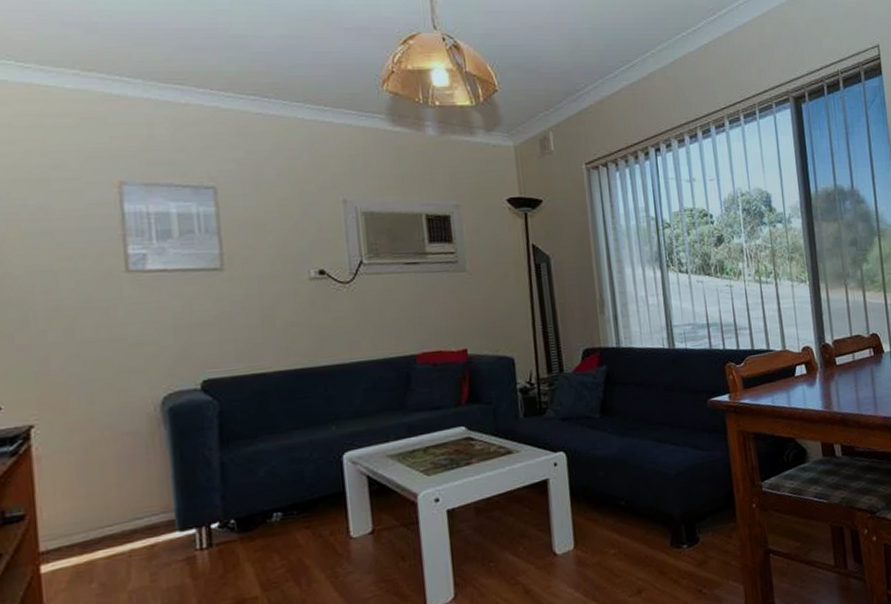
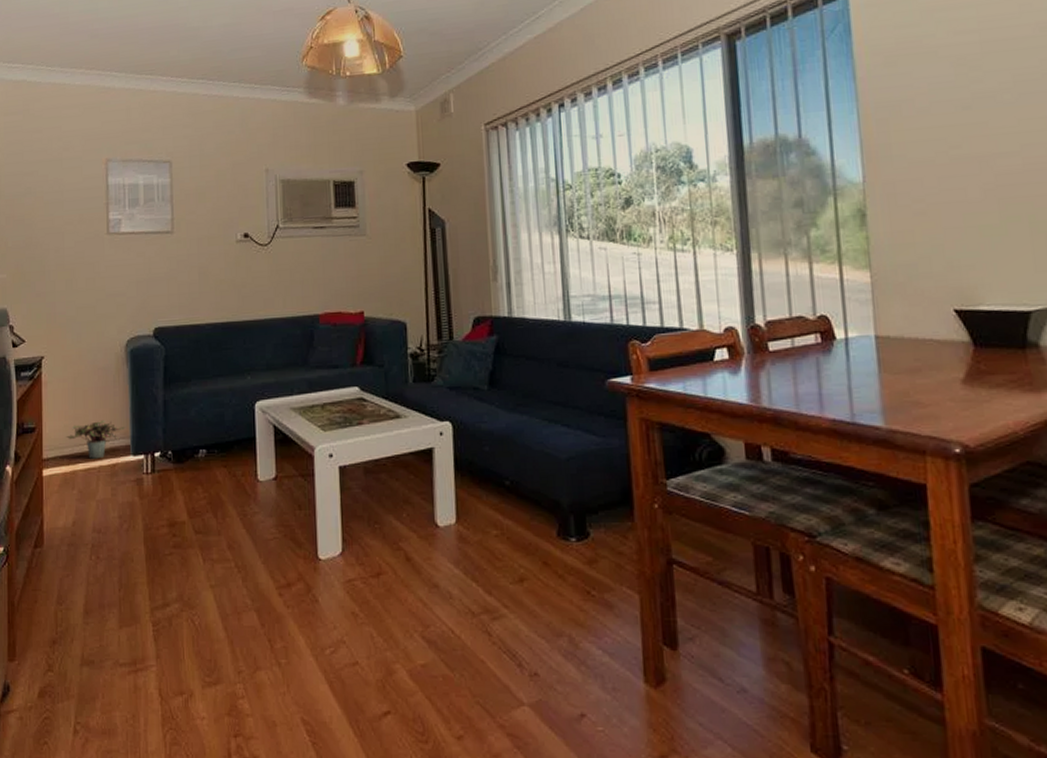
potted plant: none [76,495,168,543] -> present [66,421,126,459]

